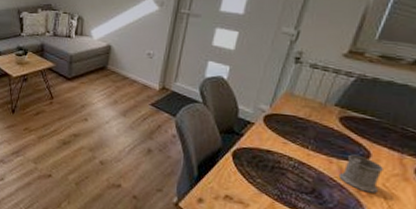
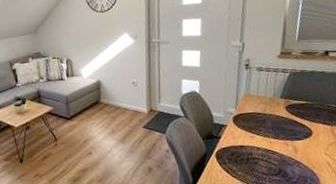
mug: present [338,154,383,193] -> none [294,134,324,163]

